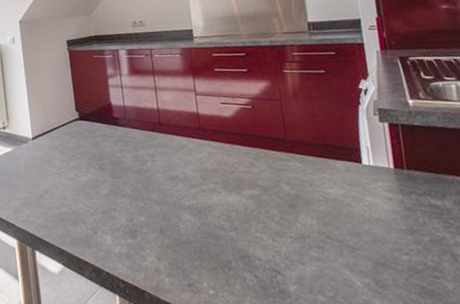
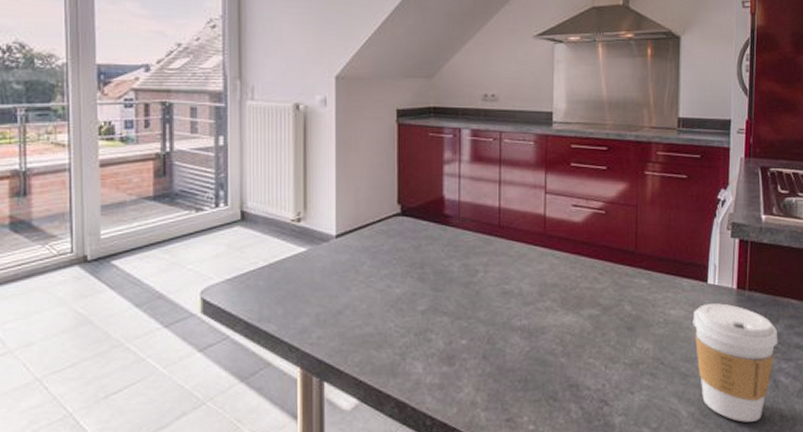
coffee cup: none [352,182,450,294] -> present [693,303,778,422]

